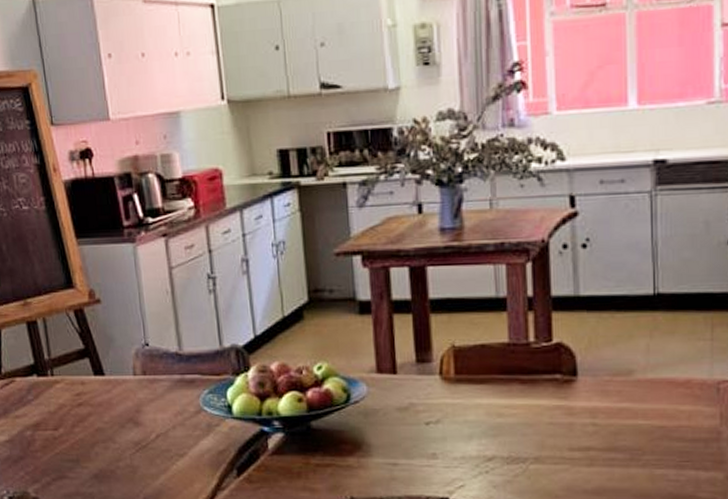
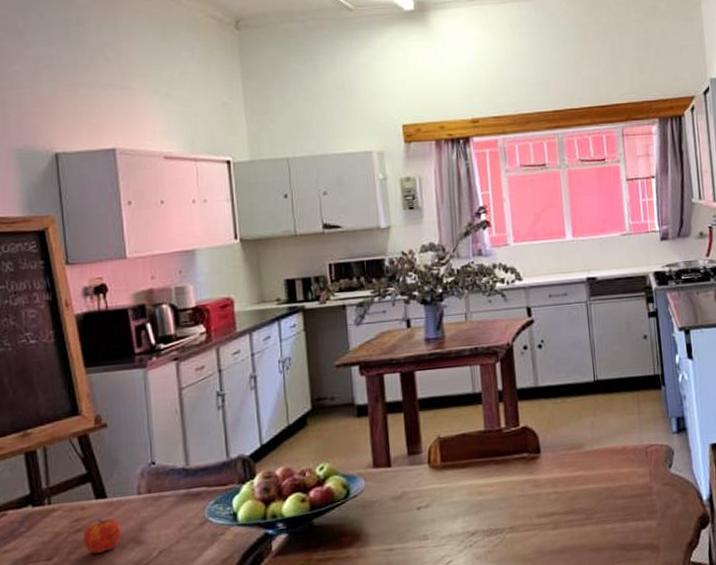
fruit: none [84,396,121,429] -> present [83,518,122,554]

